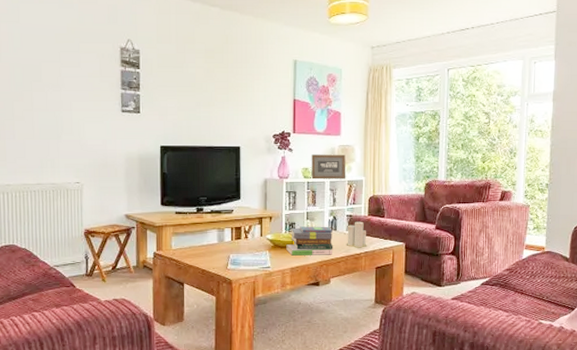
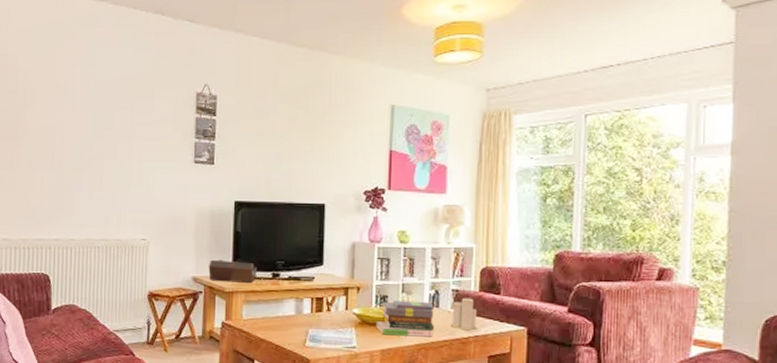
decorative box: none [139,198,184,218] -> present [208,259,258,283]
picture frame: present [311,154,345,180] -> none [409,215,452,246]

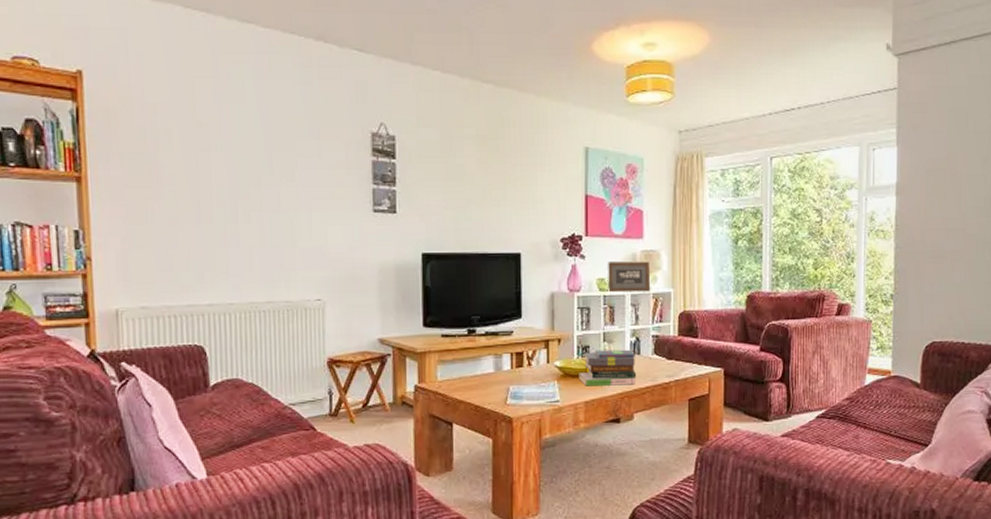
decorative box: present [208,259,258,283] -> none [396,318,452,342]
picture frame: none [409,215,452,246] -> present [608,261,650,293]
candle: present [450,296,477,331] -> none [652,341,678,376]

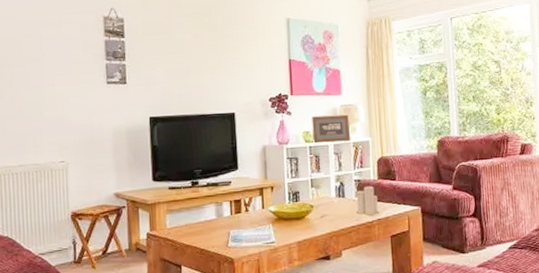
books: present [579,349,637,386] -> none [291,193,343,228]
candle: none [652,341,678,376] -> present [356,185,379,216]

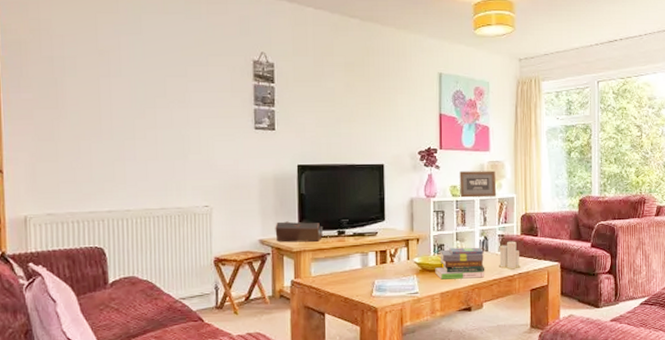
decorative box: none [129,173,177,195] -> present [275,221,324,242]
books: none [291,193,343,228] -> present [435,247,485,280]

